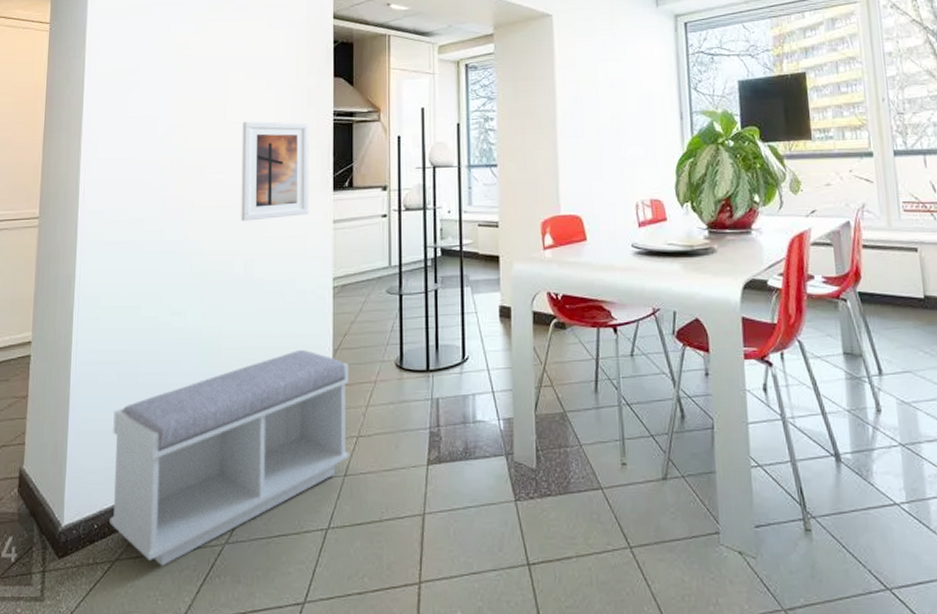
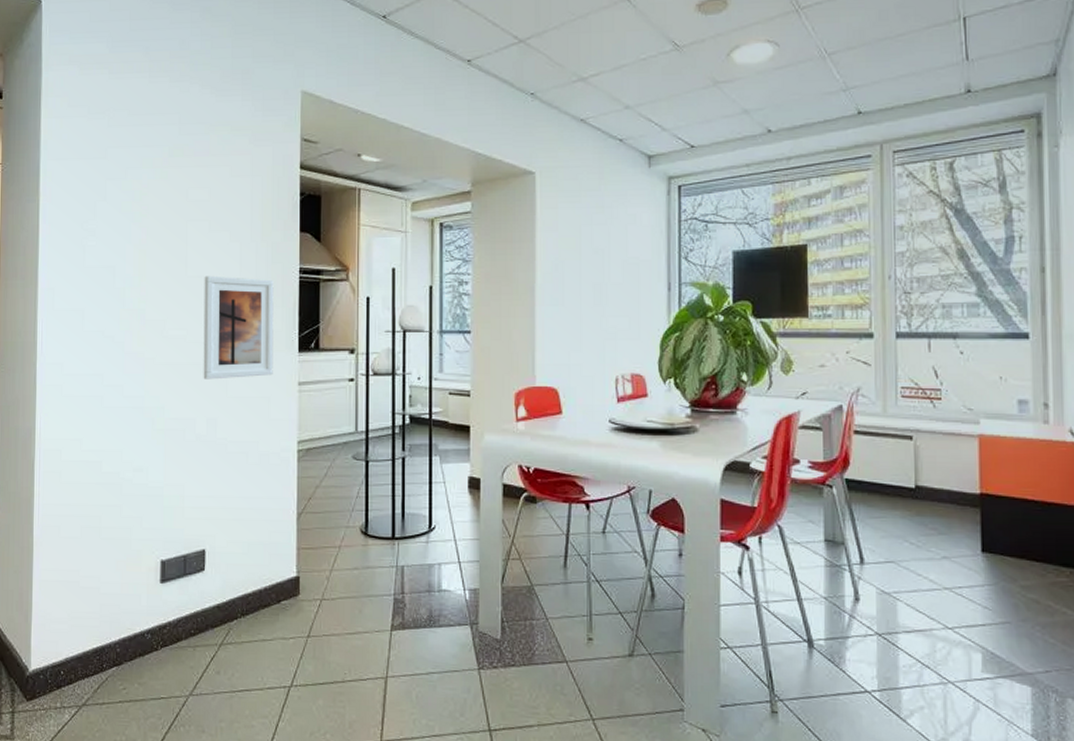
bench: present [109,350,350,567] -> none [76,512,314,714]

